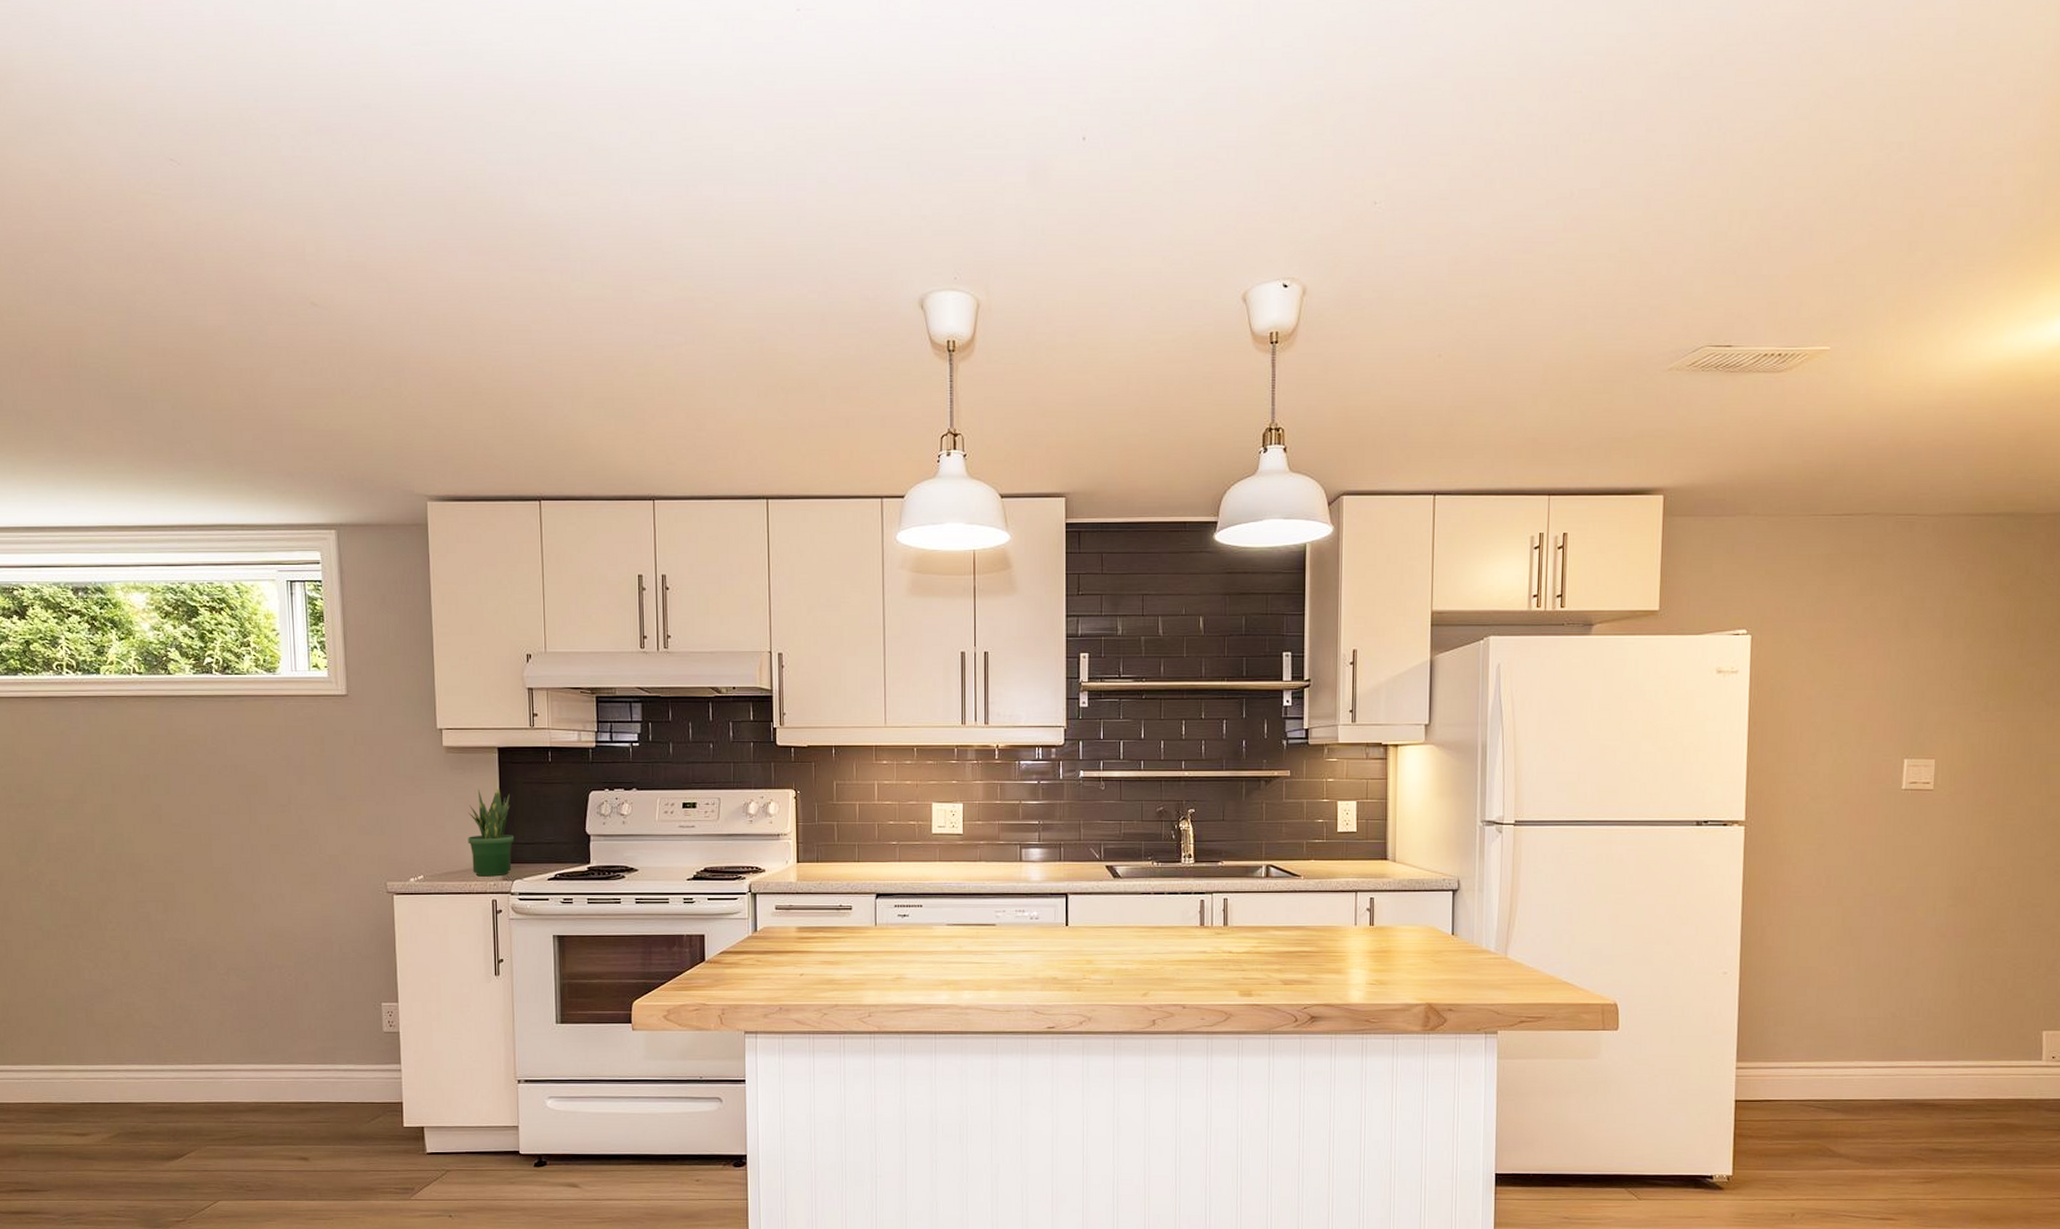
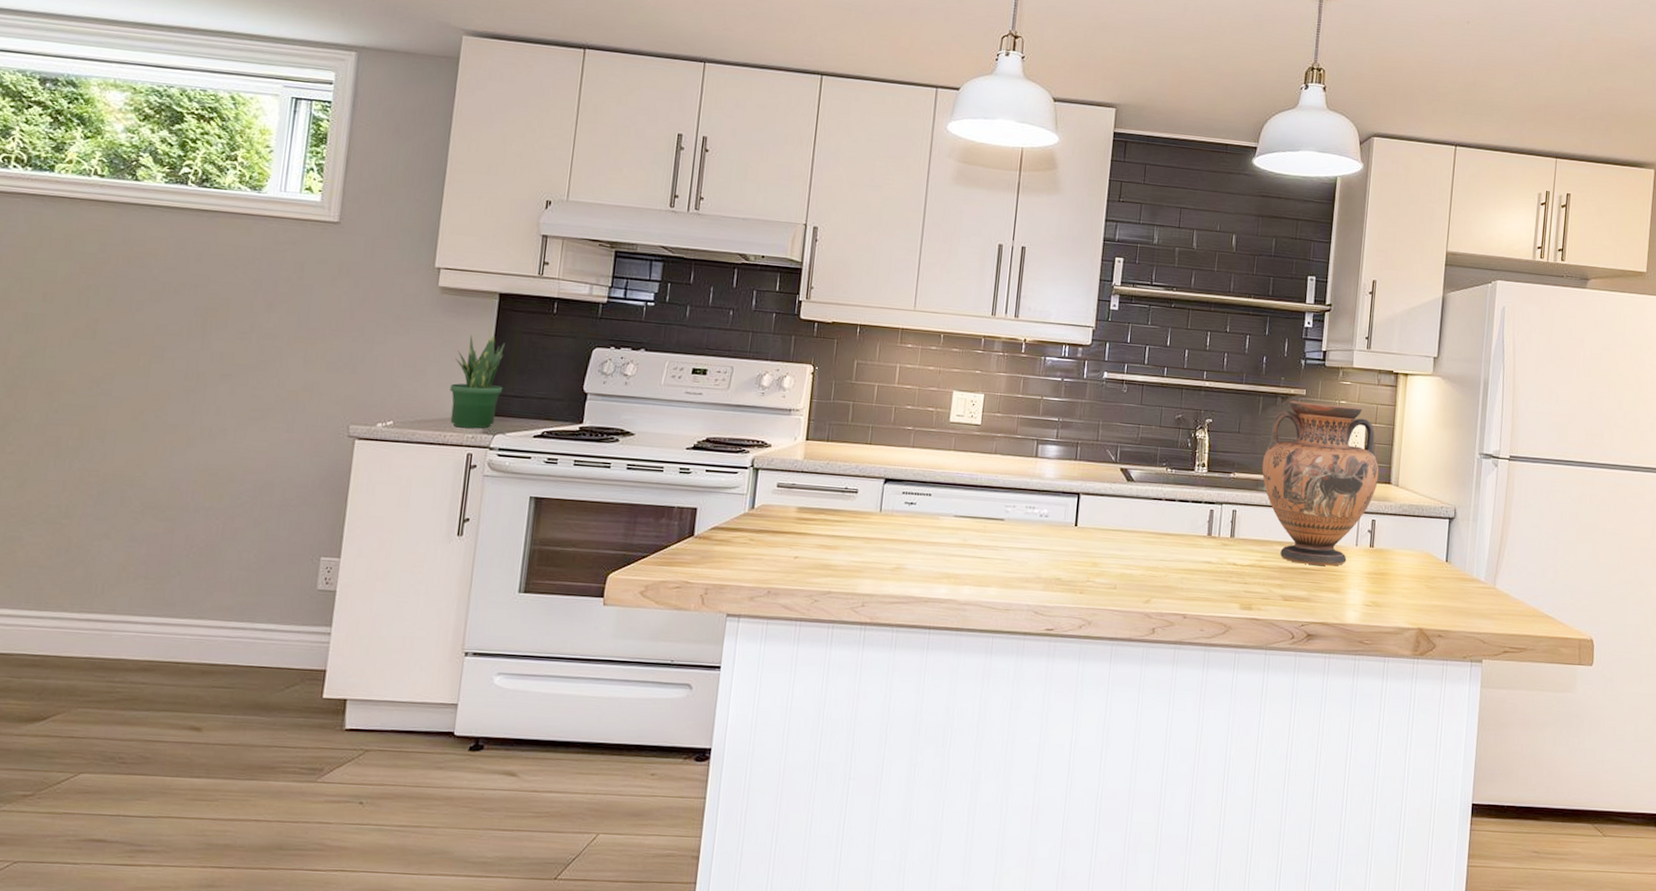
vase: none [1250,783,1374,947] -> present [1261,400,1379,566]

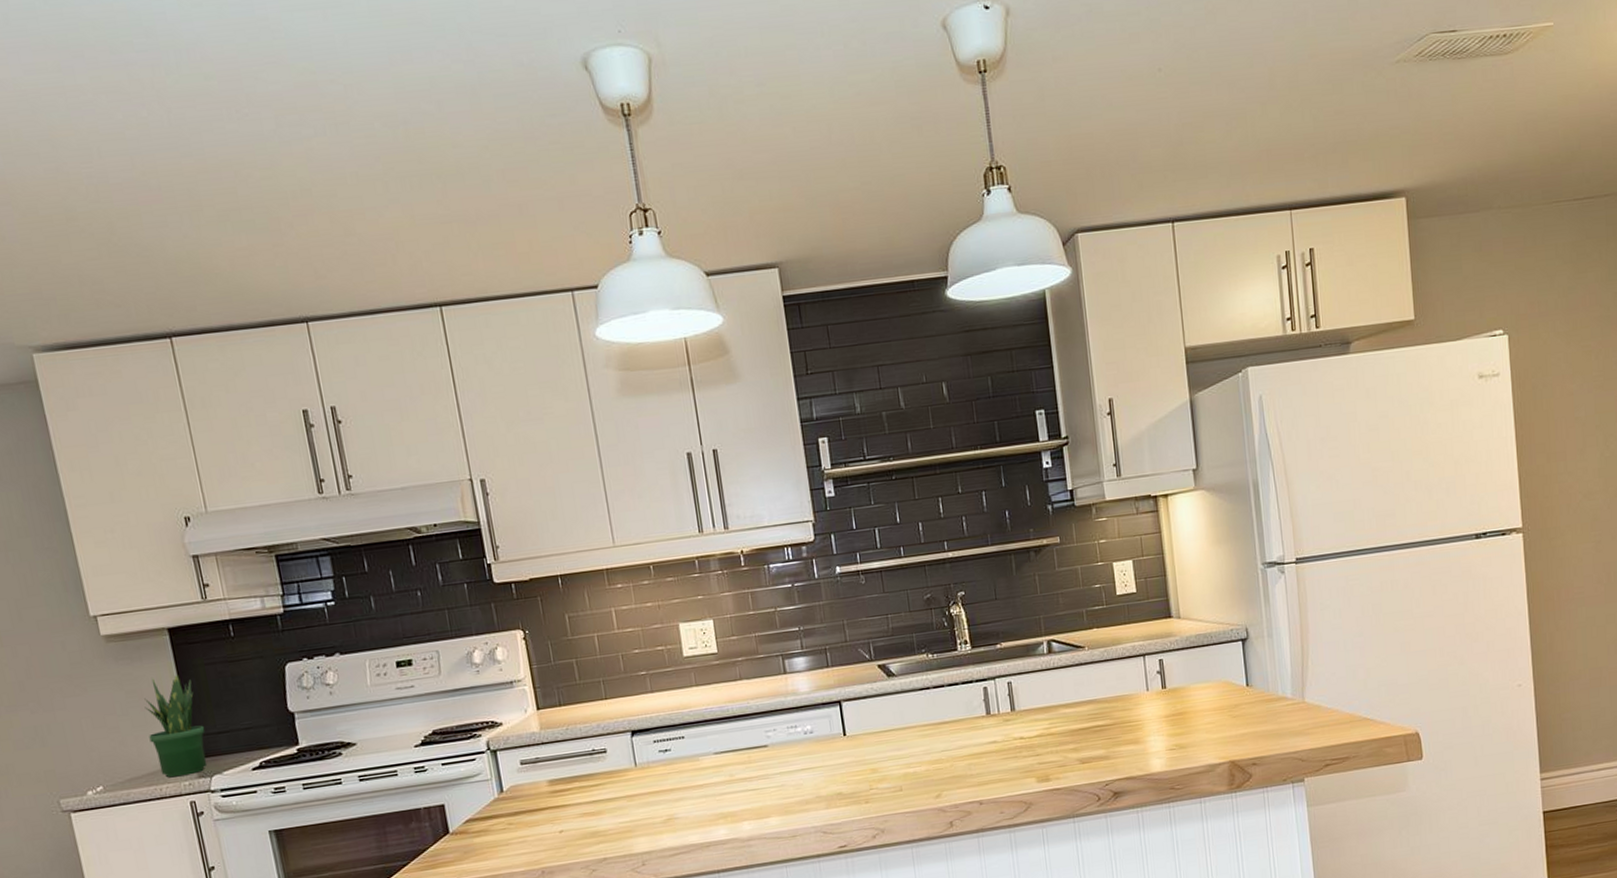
vase: present [1261,400,1379,566] -> none [1028,542,1158,722]

